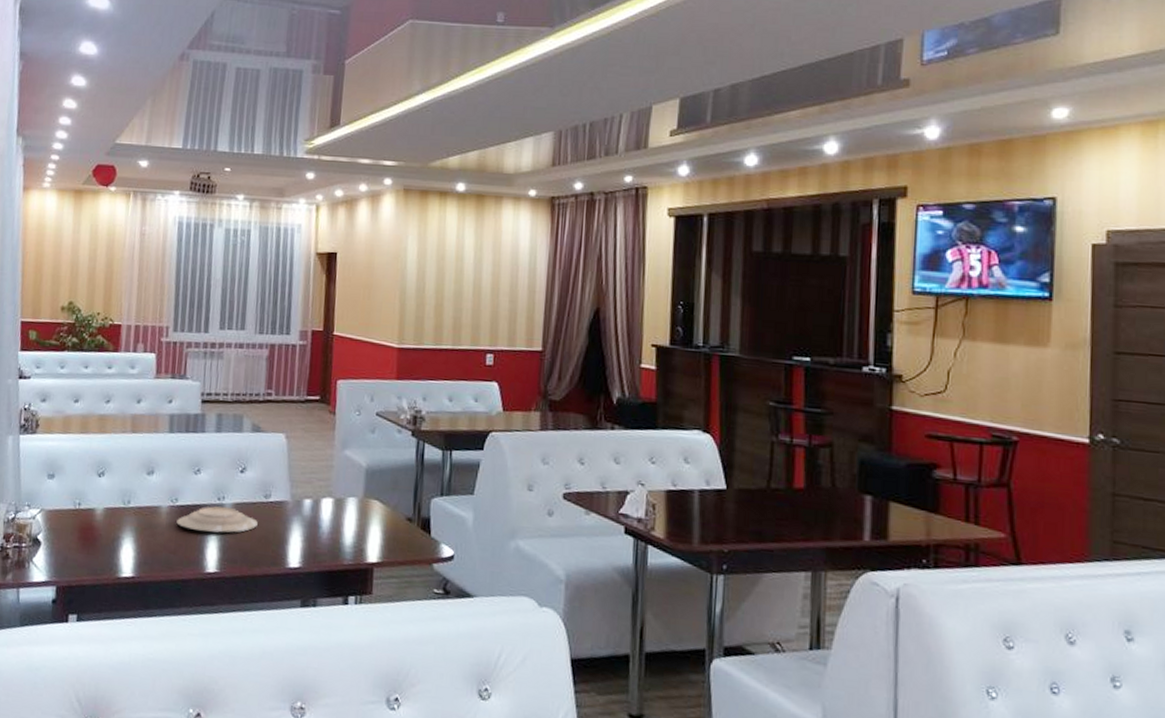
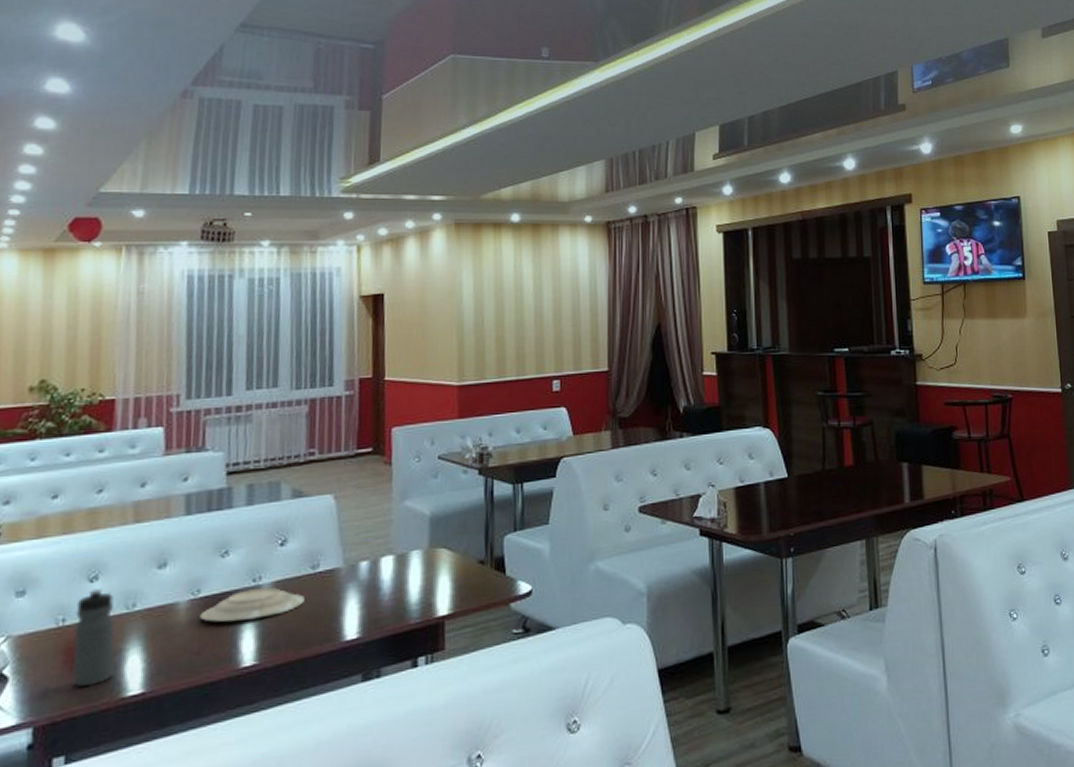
water bottle: none [84,483,115,563] -> present [72,589,116,687]

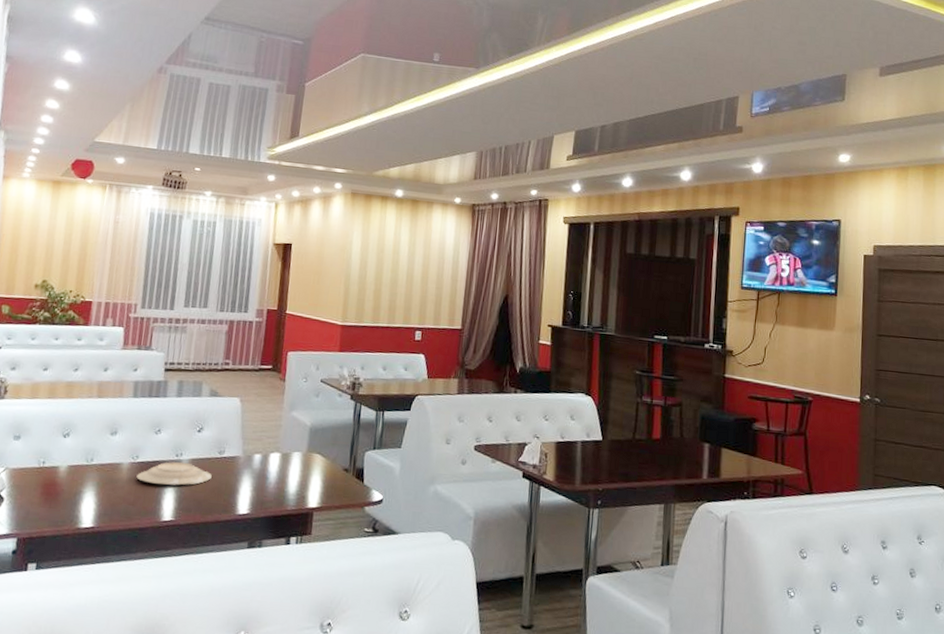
water bottle: present [72,589,116,687] -> none [46,443,79,516]

